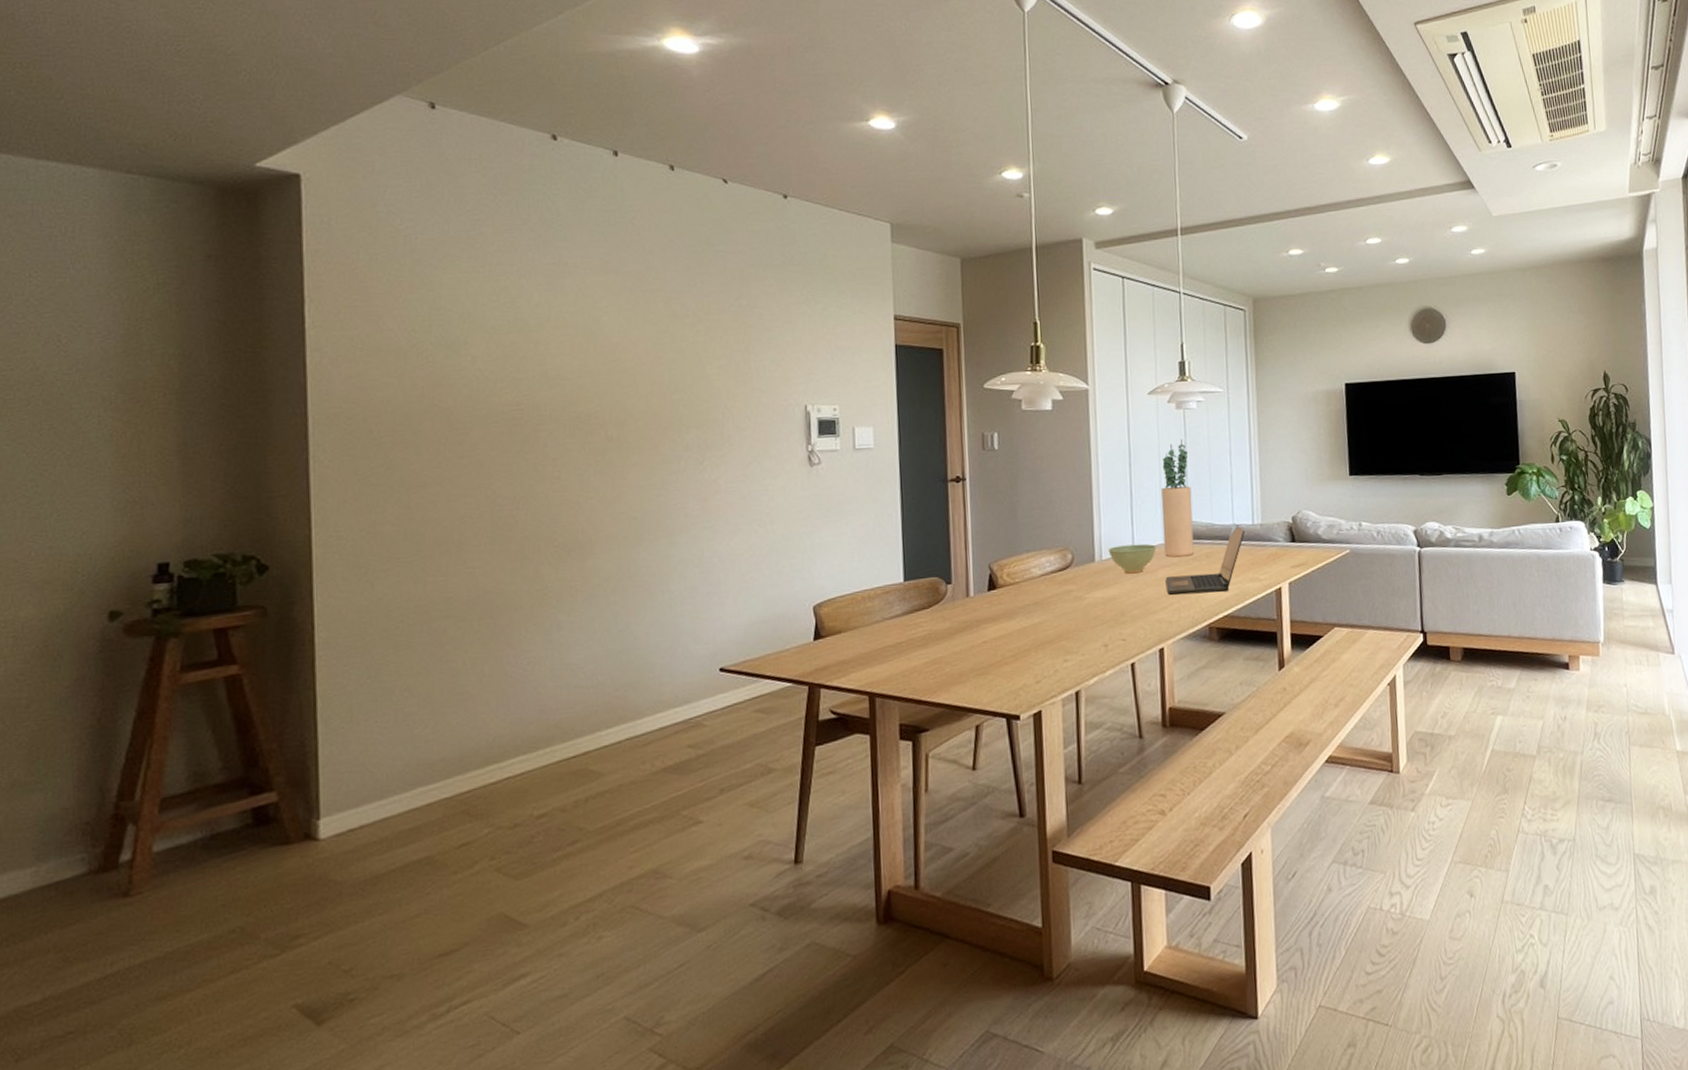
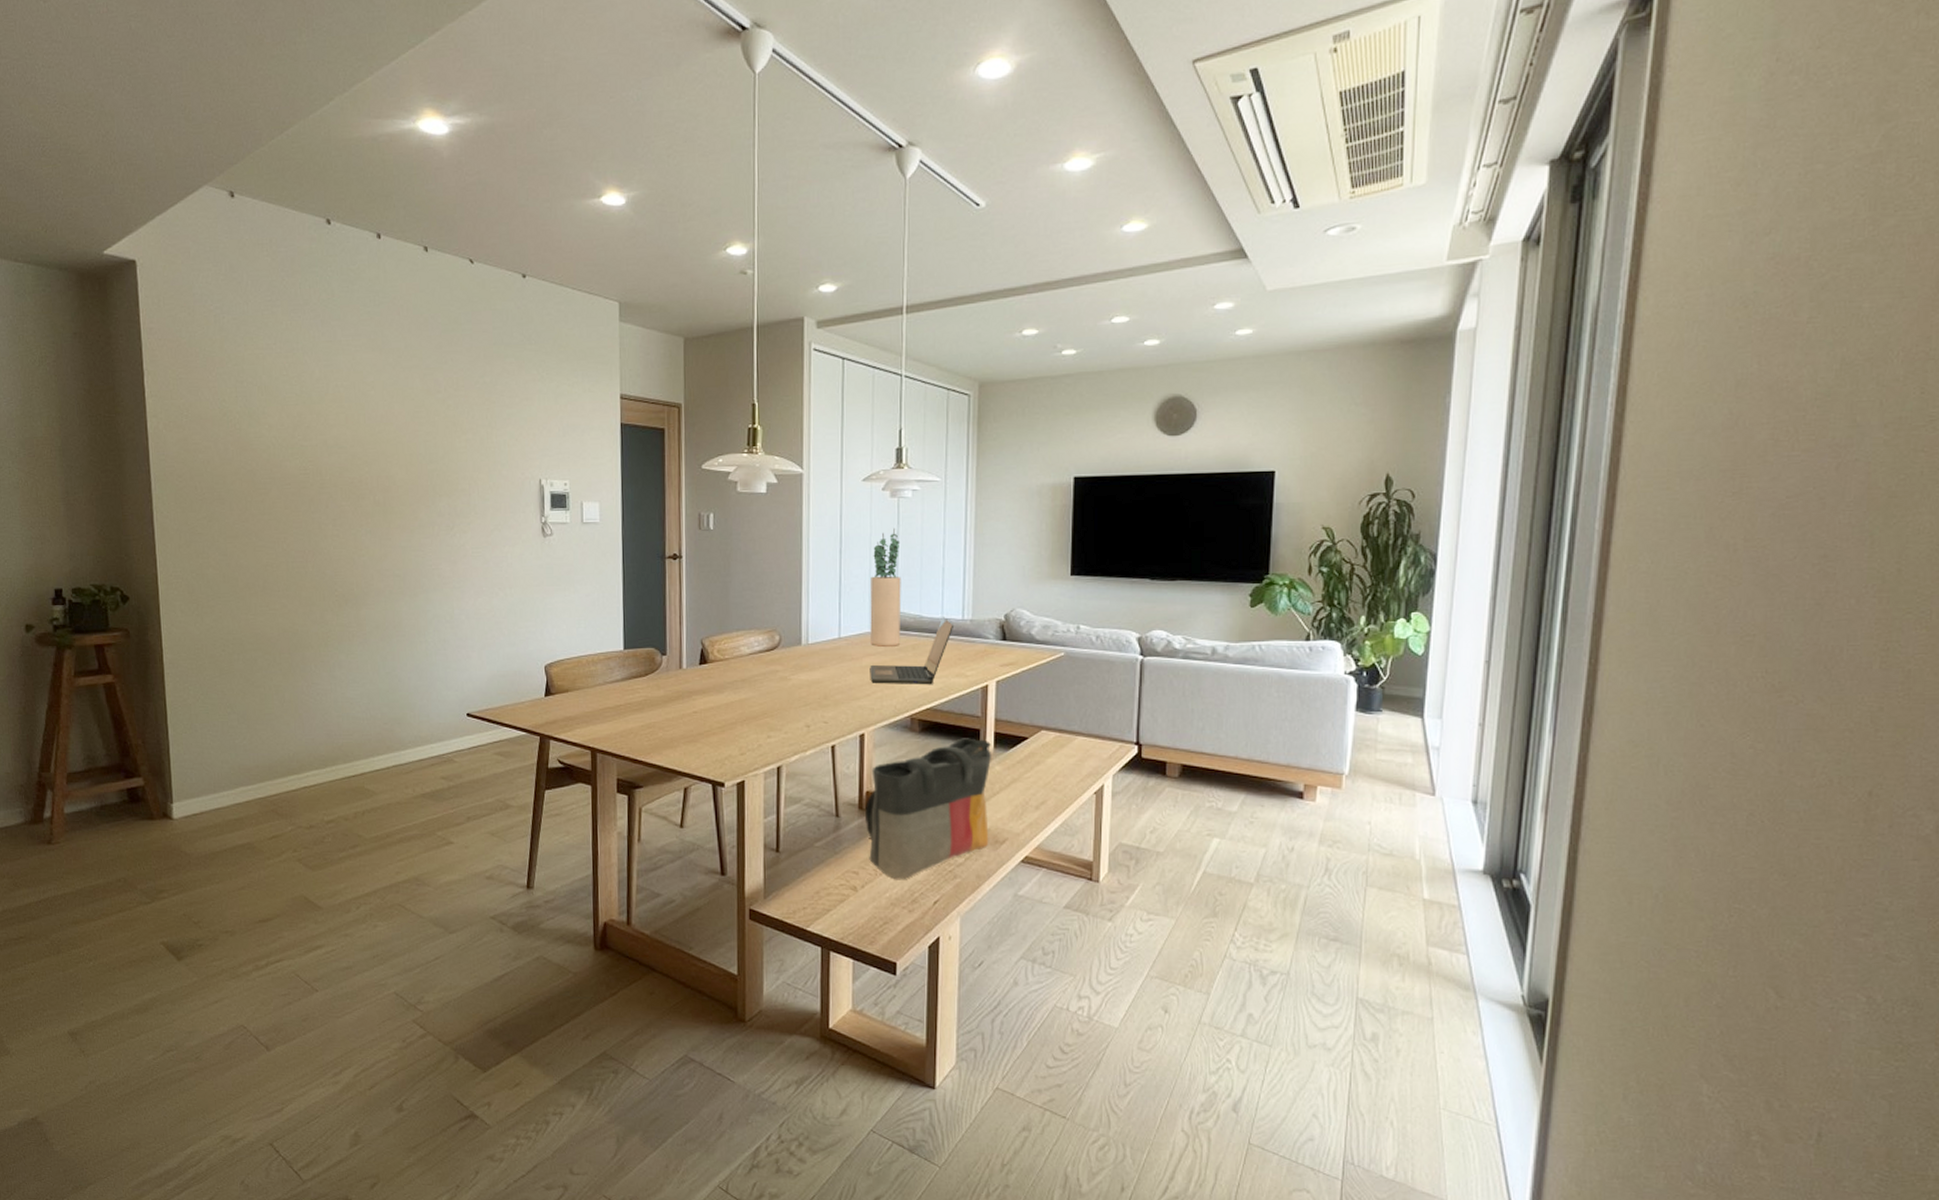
bowl: present [1108,543,1157,574] -> none [815,631,864,659]
tote bag: none [1168,642,1294,797] -> present [864,738,992,879]

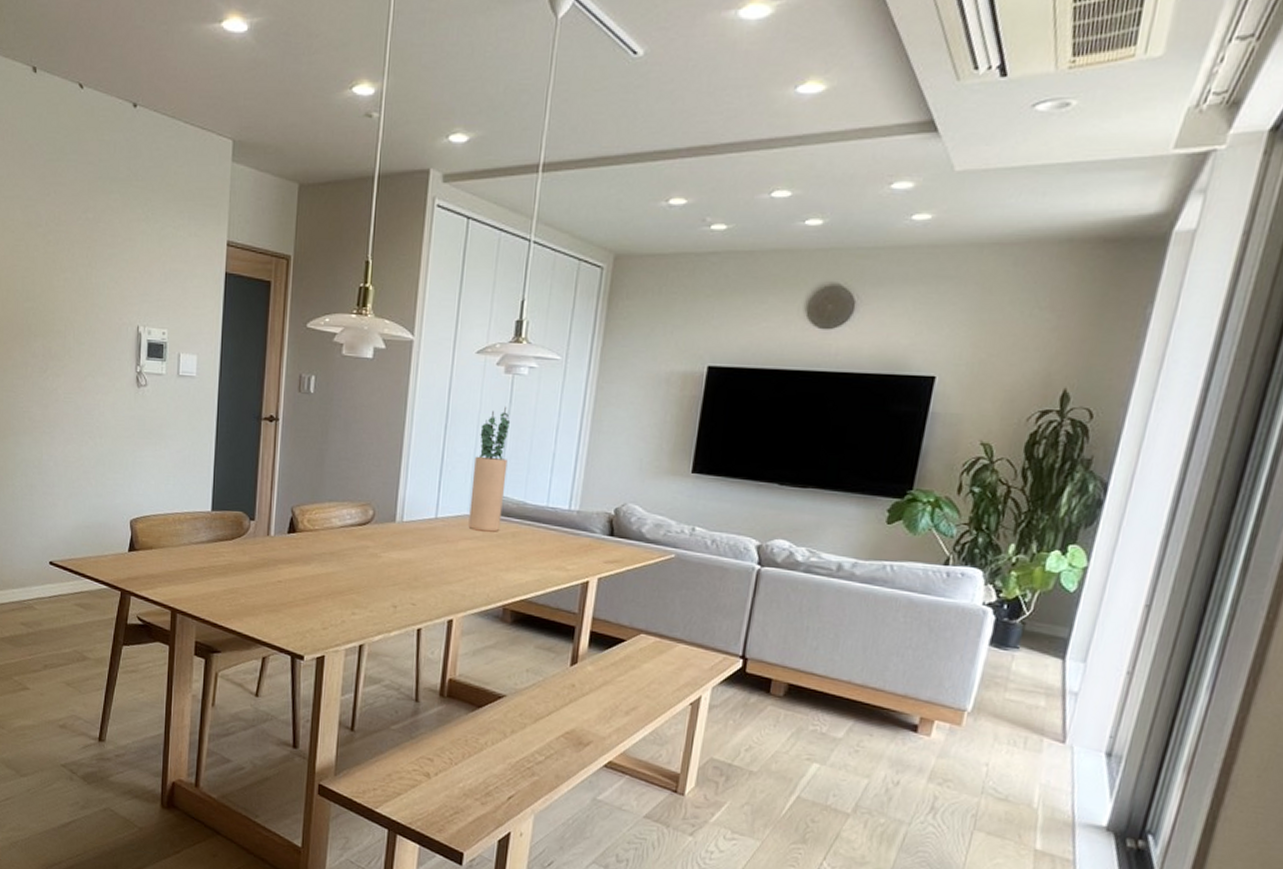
tote bag: present [864,738,992,879] -> none [445,634,586,771]
laptop: present [870,617,953,684] -> none [465,505,558,575]

